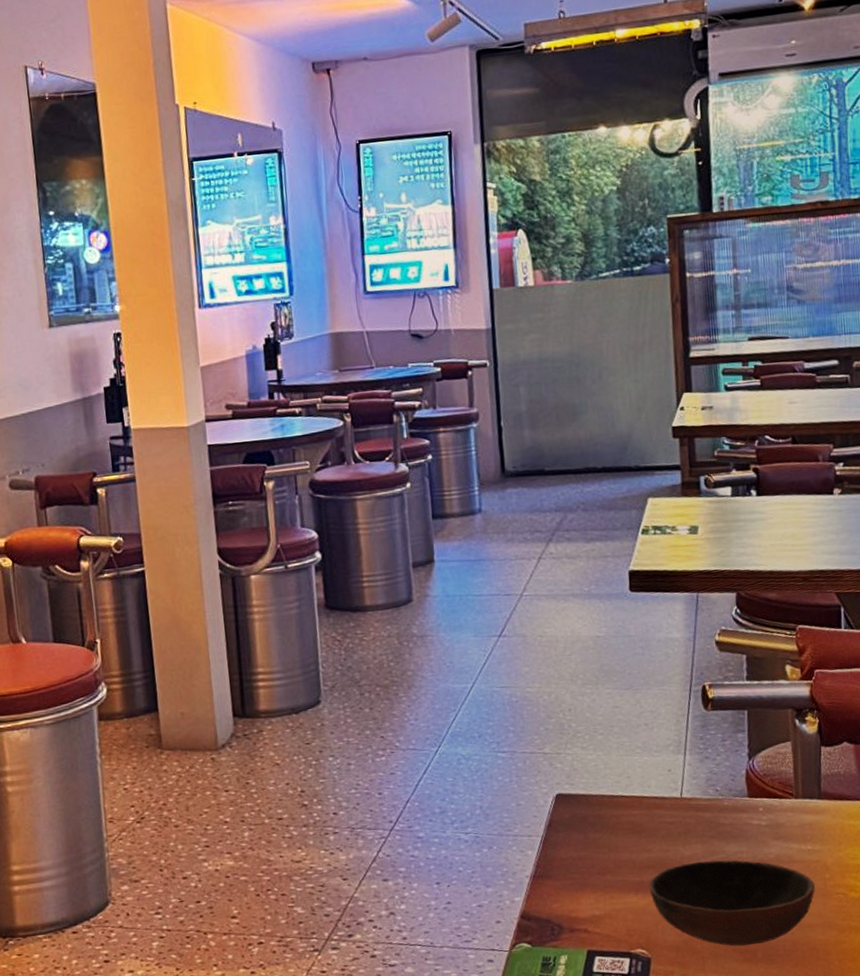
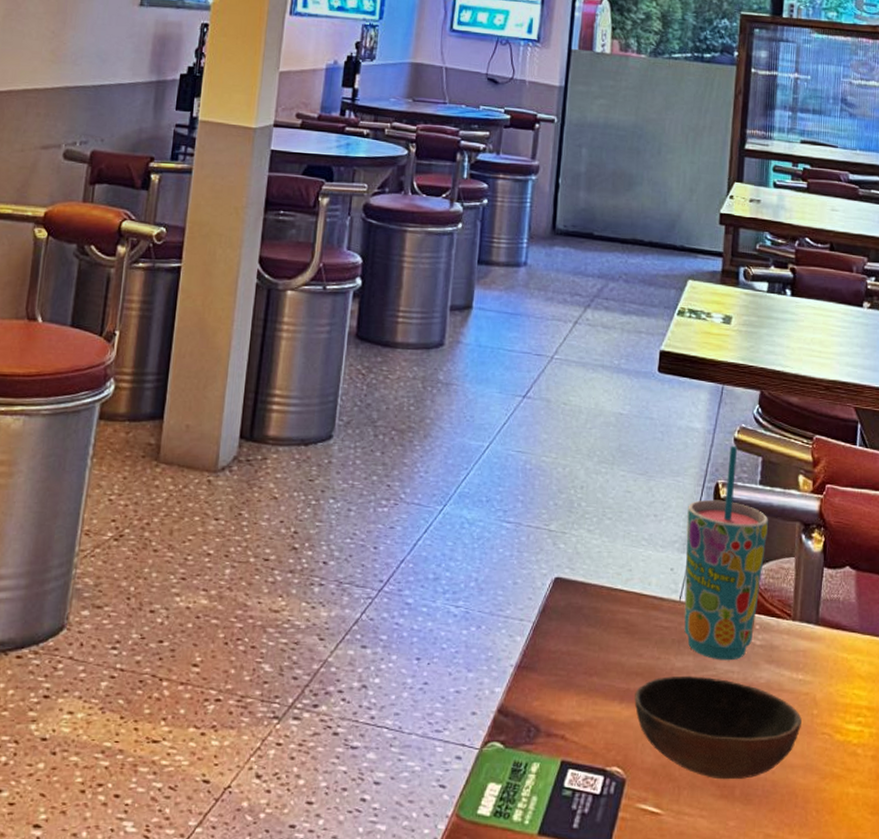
cup: none [677,648,761,844] -> present [683,445,769,661]

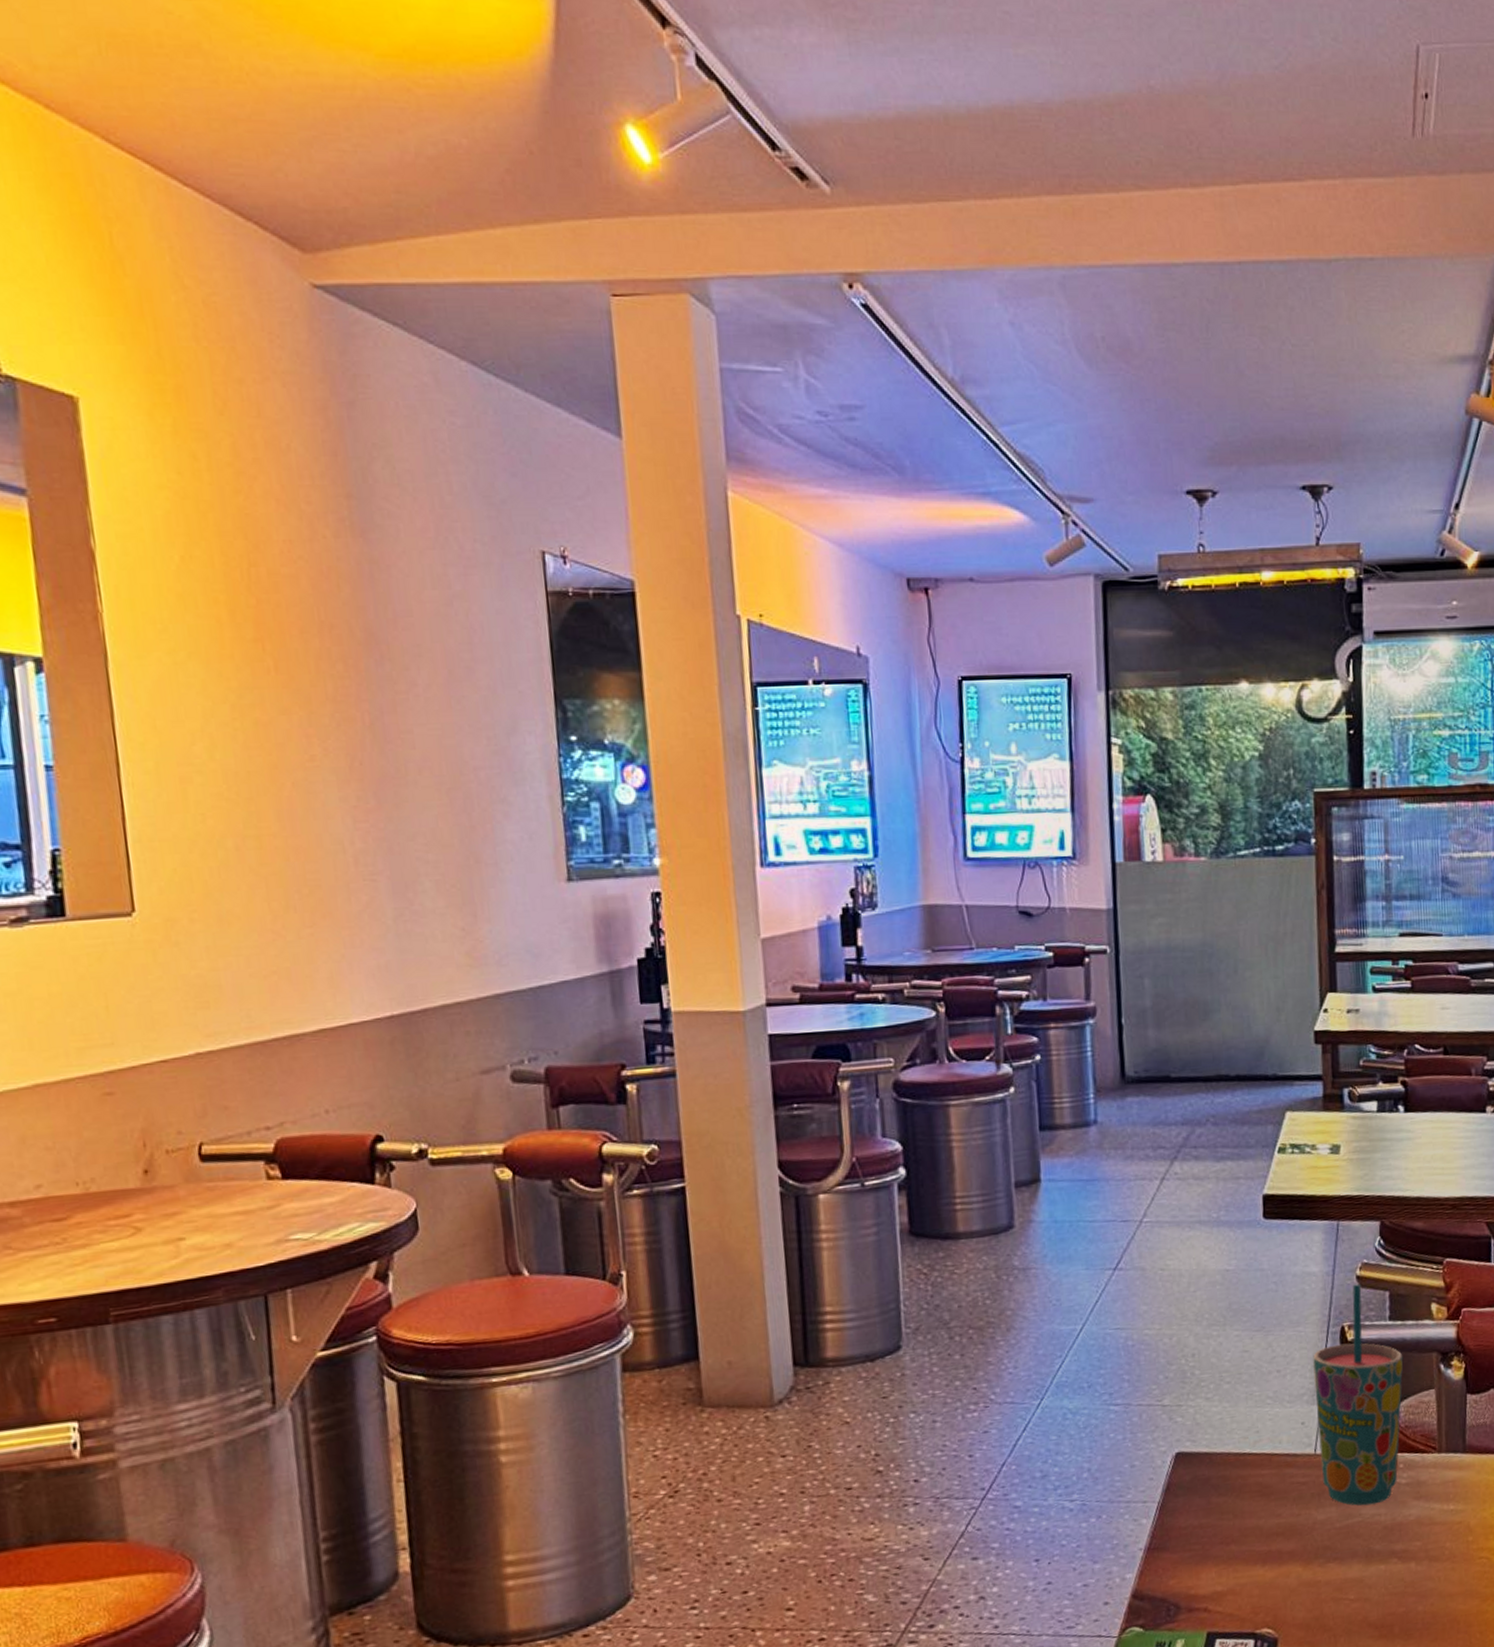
bowl: present [634,675,802,780] -> none [1277,1524,1457,1622]

